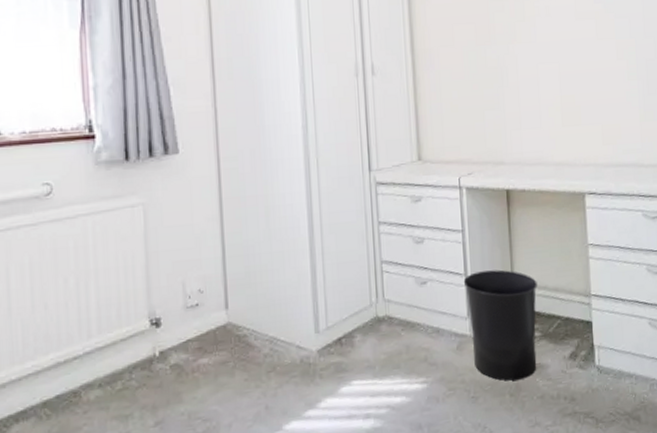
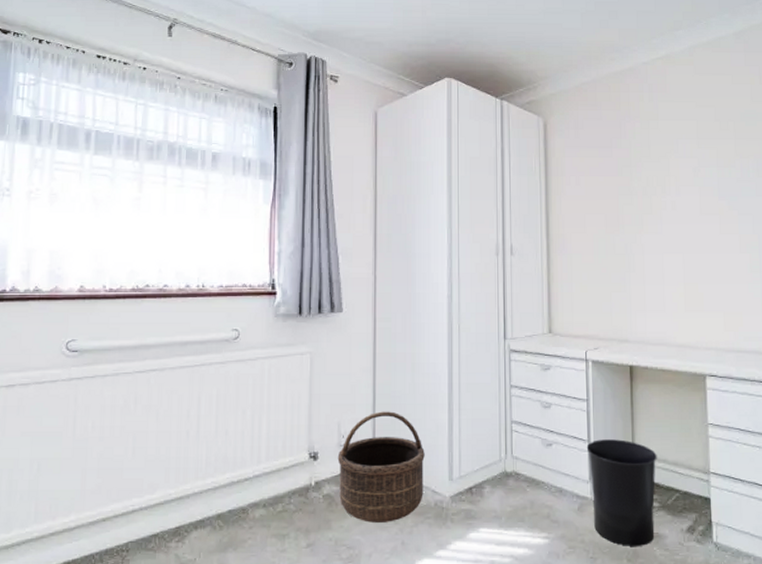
basket: none [184,263,287,390] -> present [337,411,425,523]

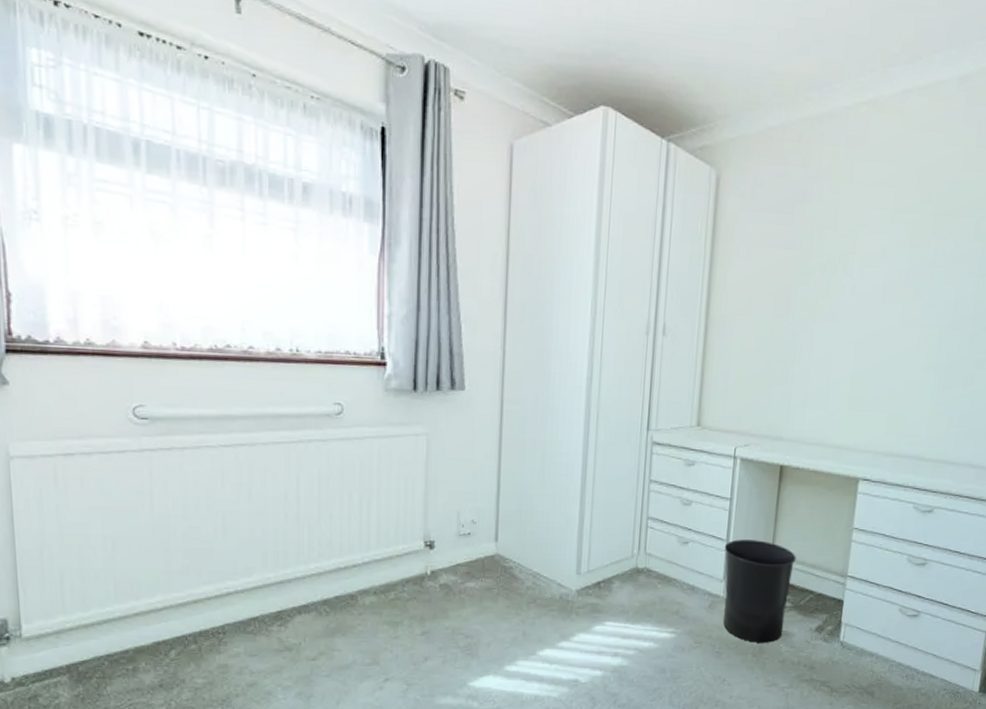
basket: present [337,411,425,523] -> none [456,501,552,613]

